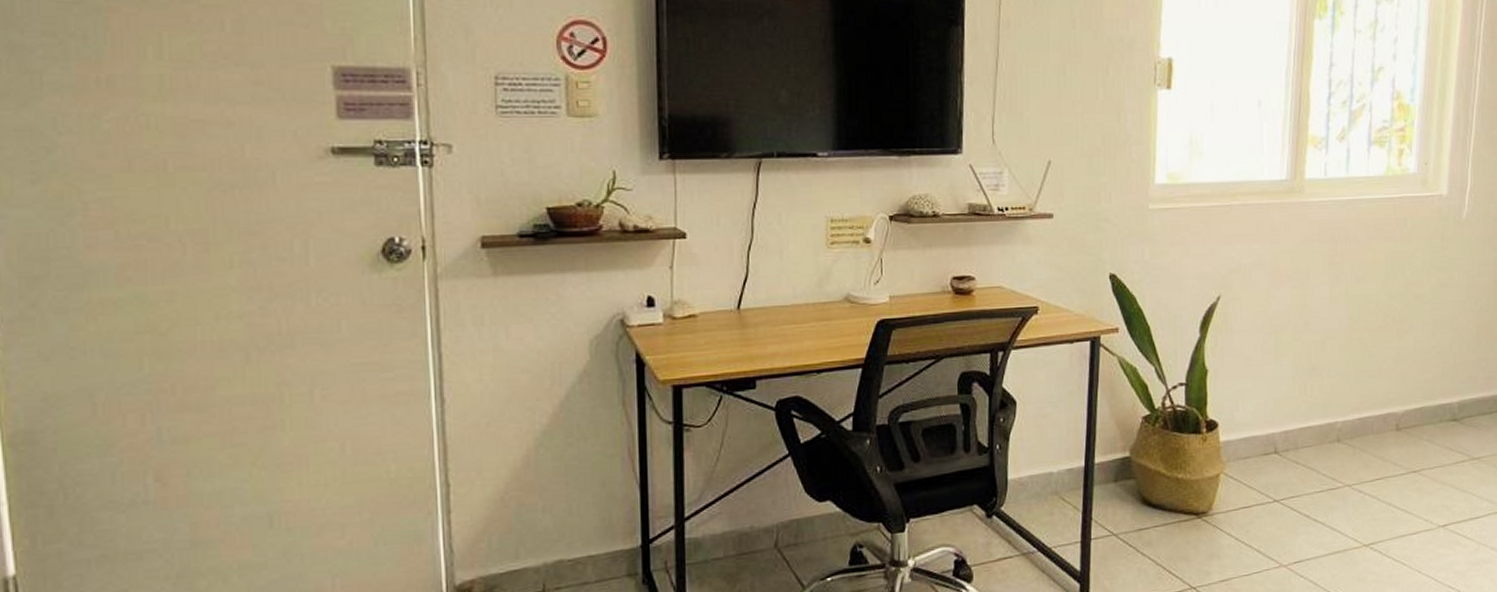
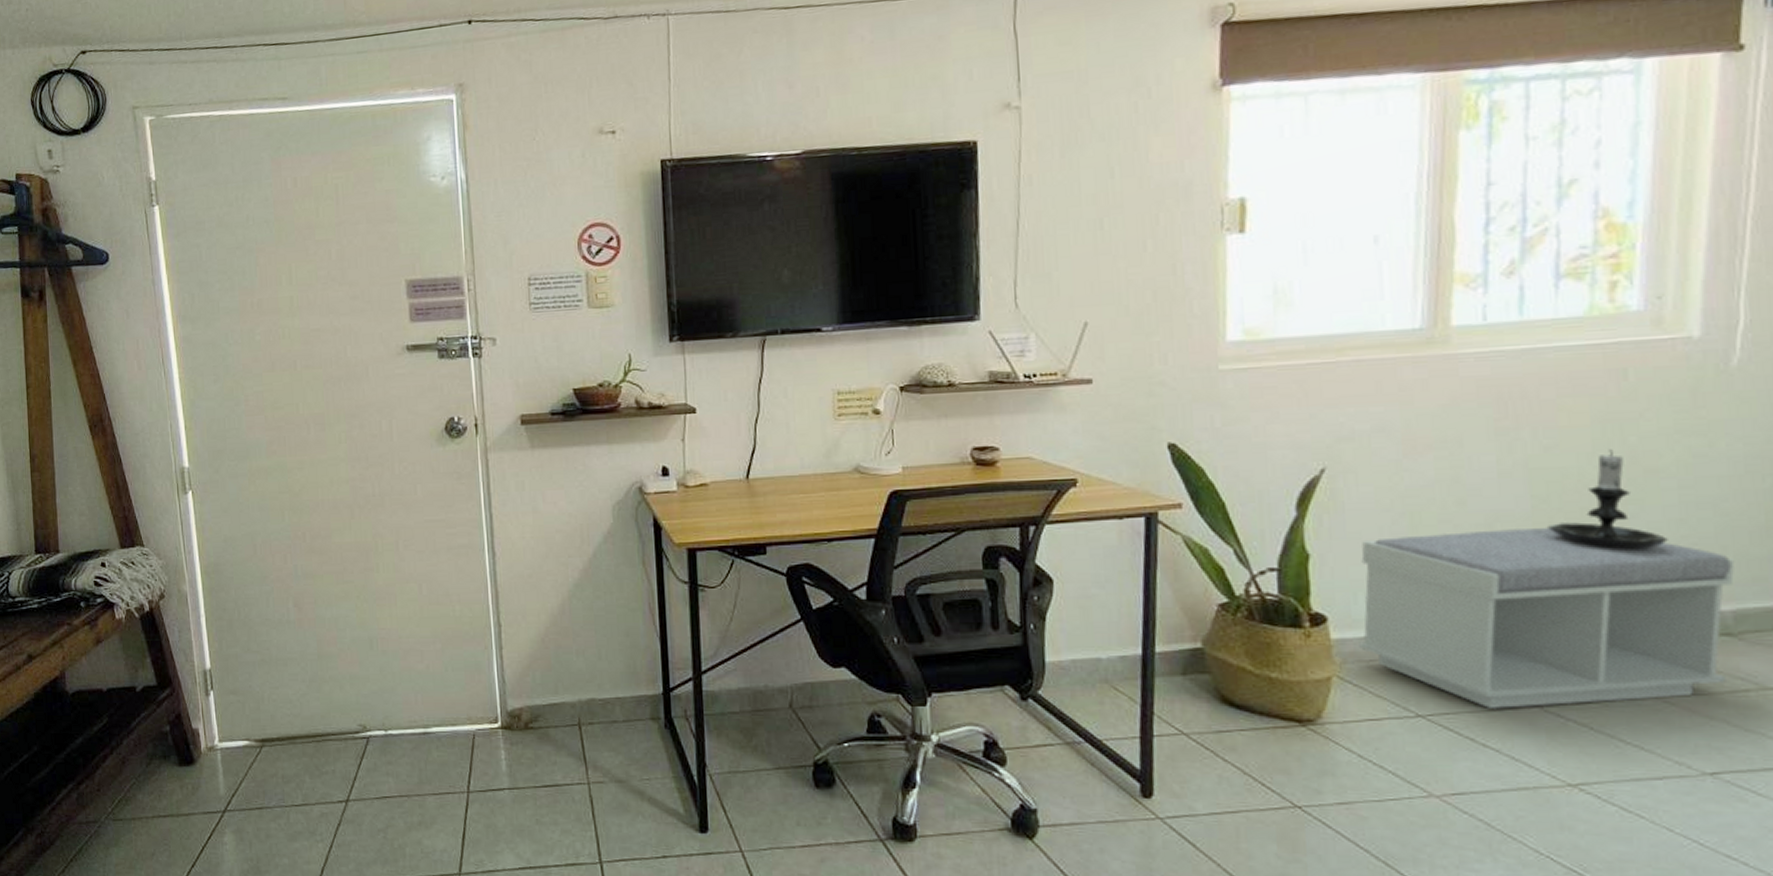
bench: none [1238,342,1460,490] -> present [1359,527,1735,708]
candle holder: none [1357,280,1425,359] -> present [1546,449,1668,550]

